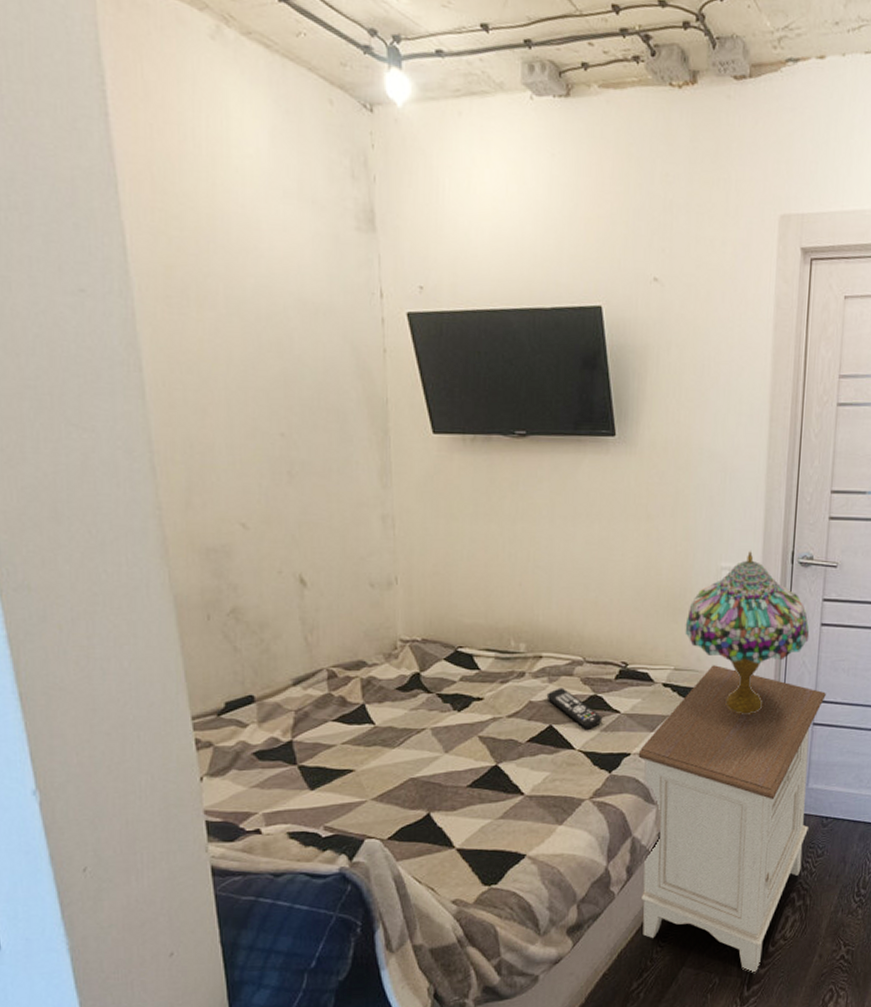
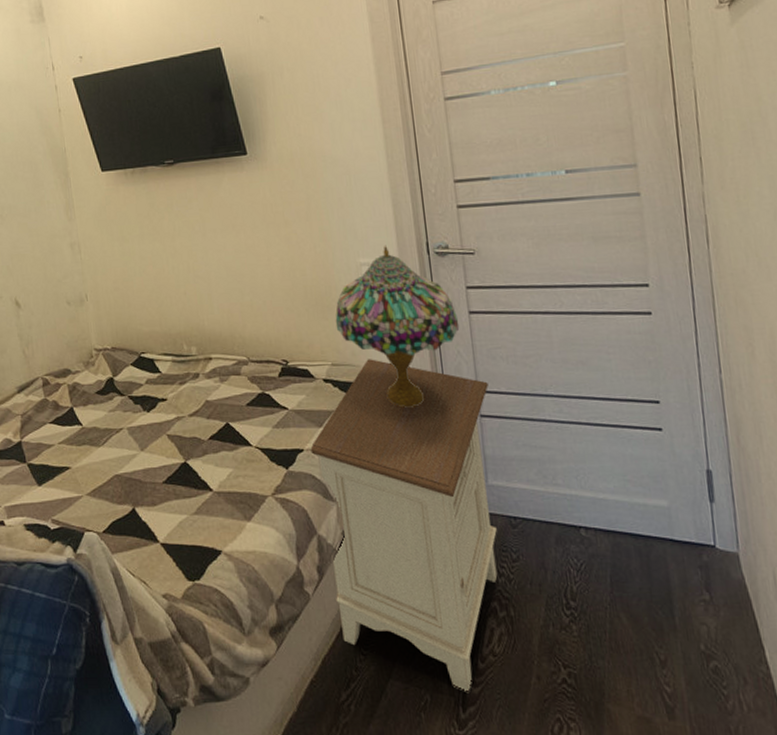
remote control: present [546,688,603,730] -> none [220,387,273,426]

